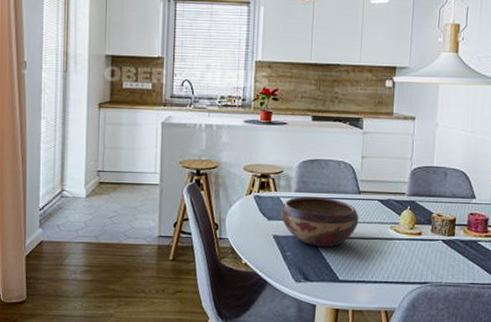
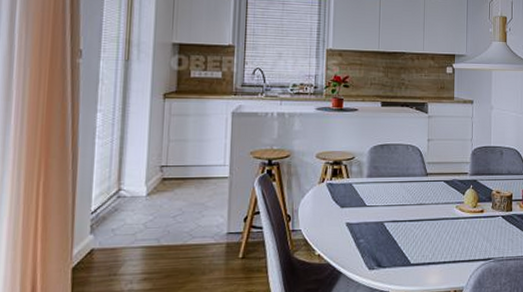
decorative bowl: present [281,196,359,248] -> none [353,181,428,232]

